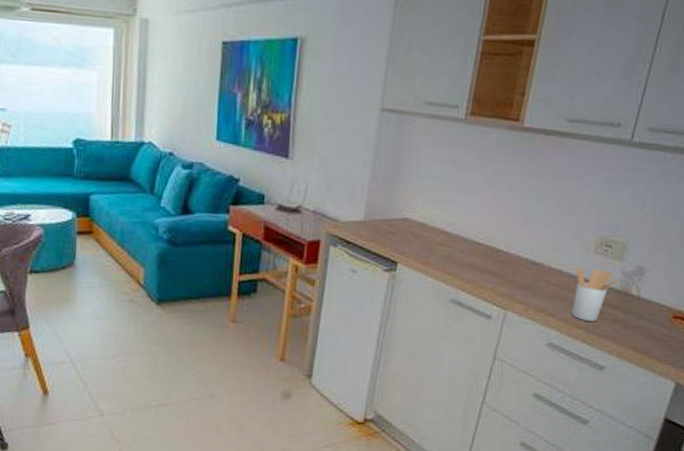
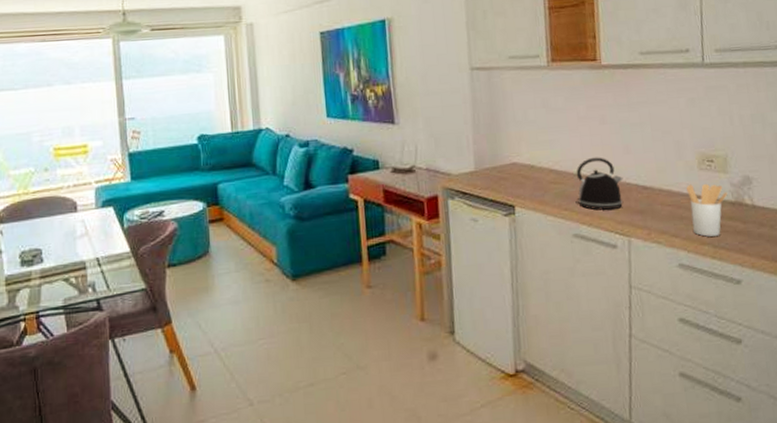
kettle: none [460,224,515,281] -> present [575,157,624,210]

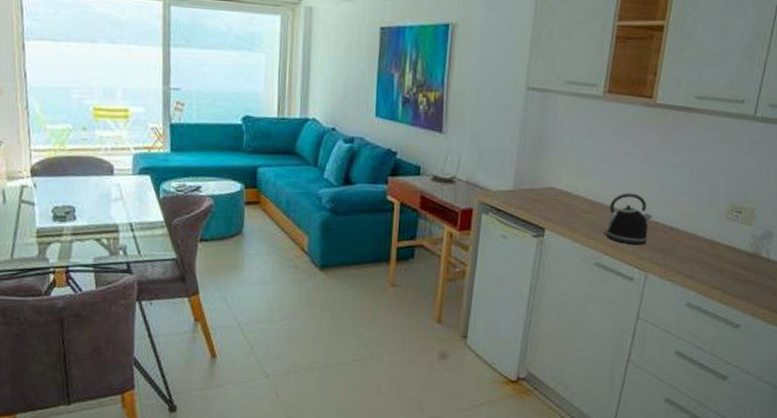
utensil holder: present [686,183,728,237] -> none [707,231,747,282]

